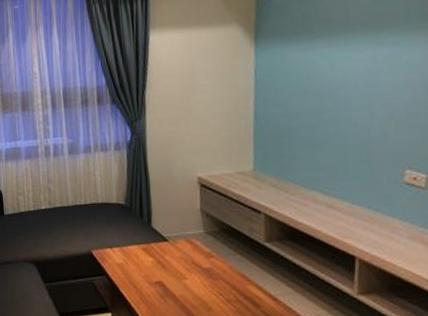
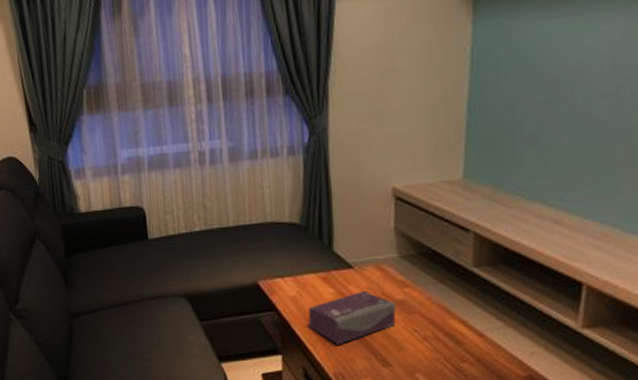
tissue box: none [132,259,204,305] -> present [308,290,396,345]

